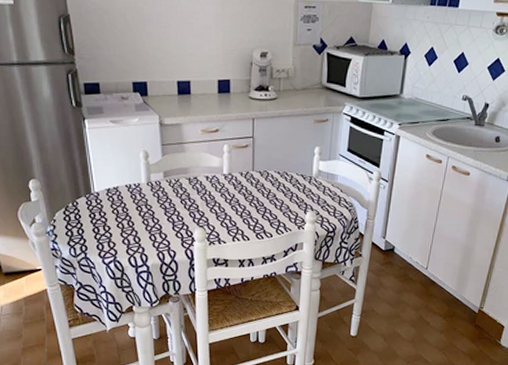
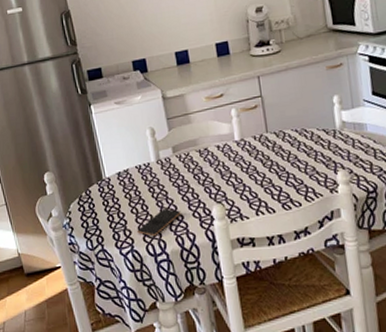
smartphone: none [121,226,165,251] -> present [137,208,181,237]

